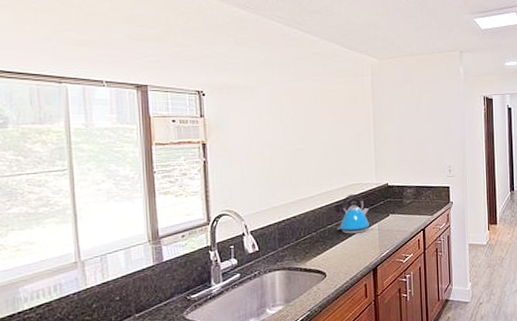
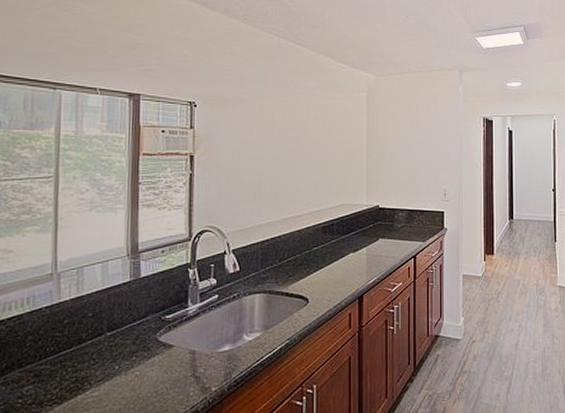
kettle: present [337,194,369,234] -> none [323,215,357,258]

